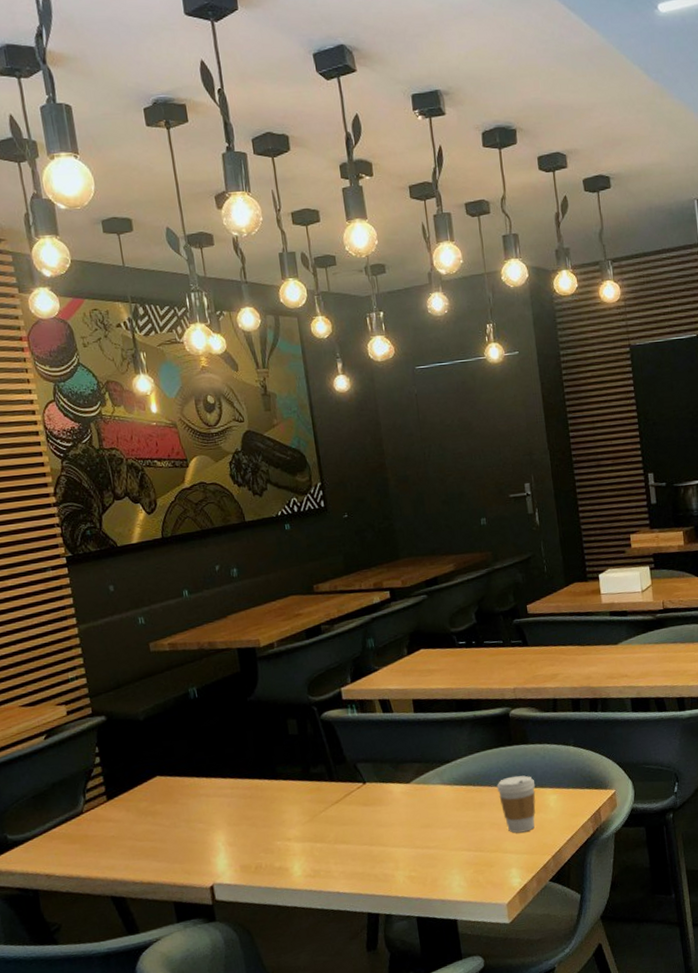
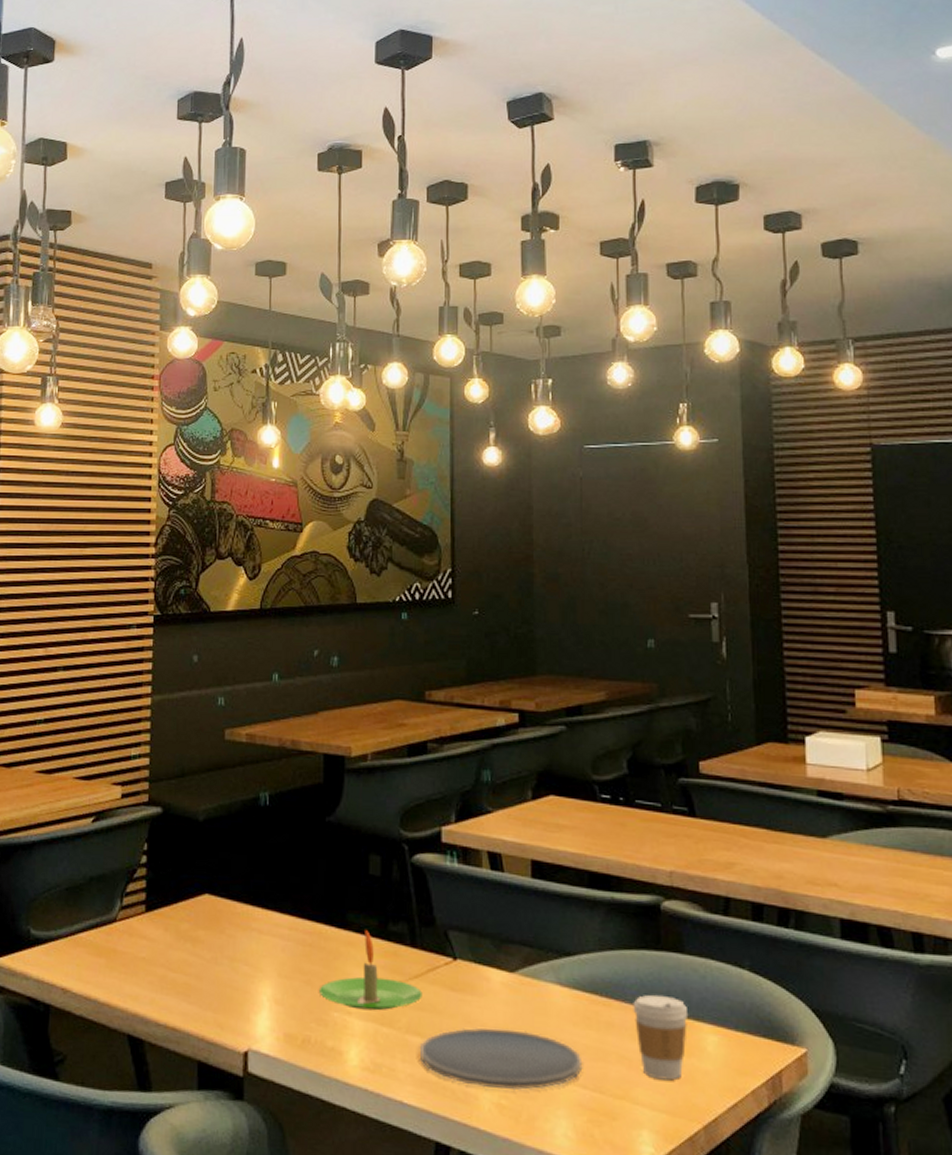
candle: none [262,776,344,836] -> present [318,929,422,1011]
plate: none [347,822,467,869] -> present [420,1027,583,1091]

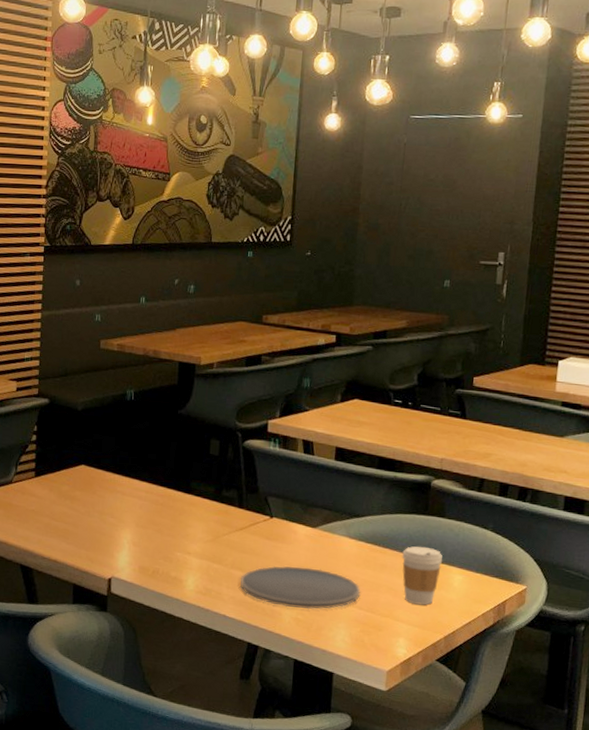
candle: present [318,929,422,1011] -> none [166,494,245,552]

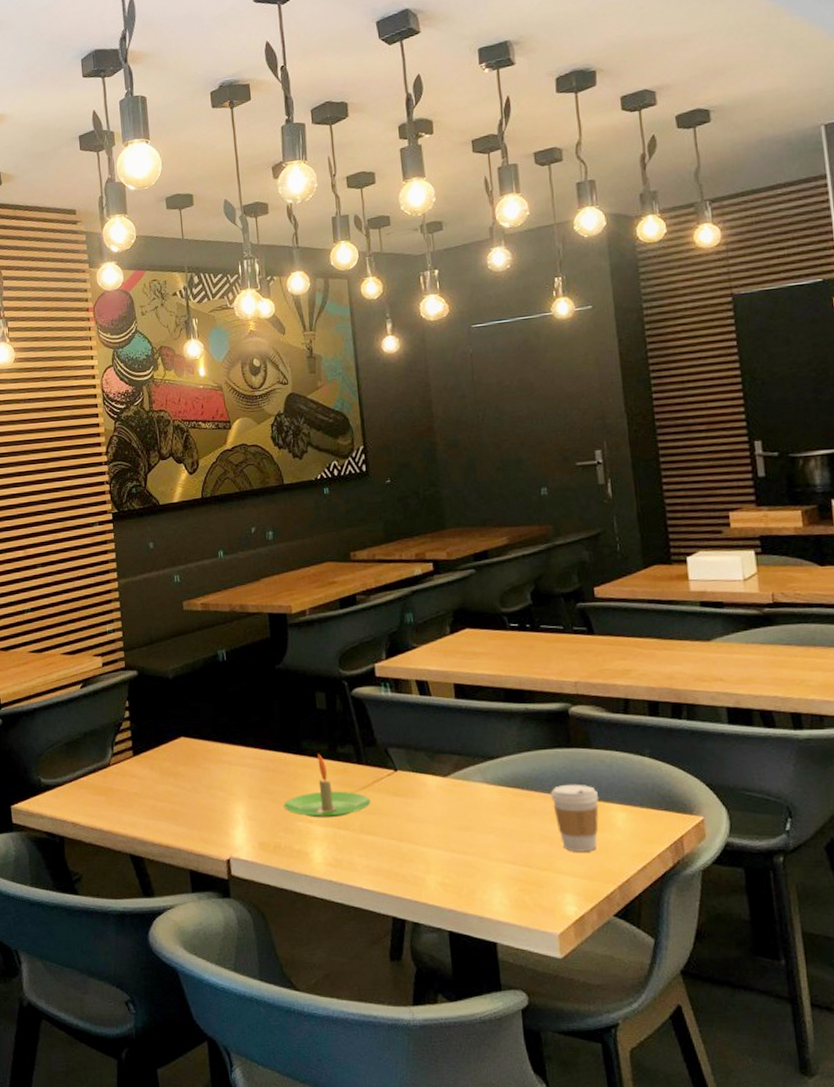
candle: none [166,494,245,552] -> present [283,753,371,818]
plate: present [240,565,361,610] -> none [373,823,512,871]

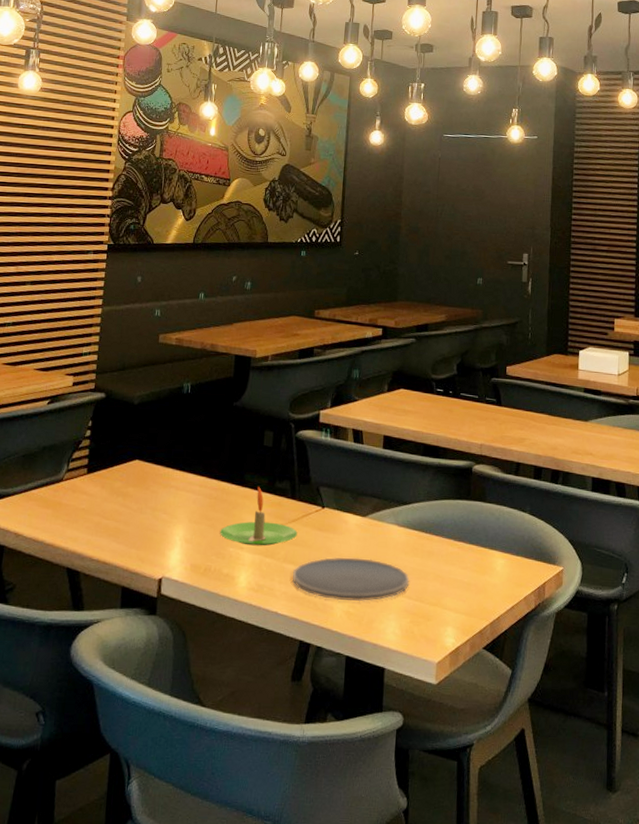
plate: none [373,823,512,871] -> present [292,557,410,602]
coffee cup: present [550,784,599,852] -> none [447,531,486,592]

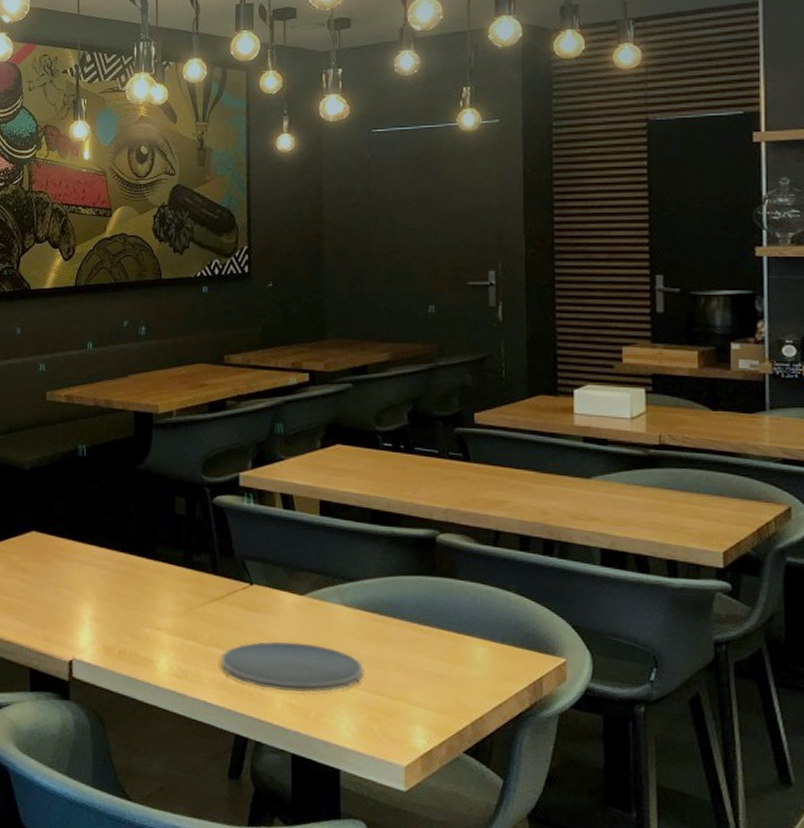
candle: present [219,486,298,546] -> none [132,559,223,627]

